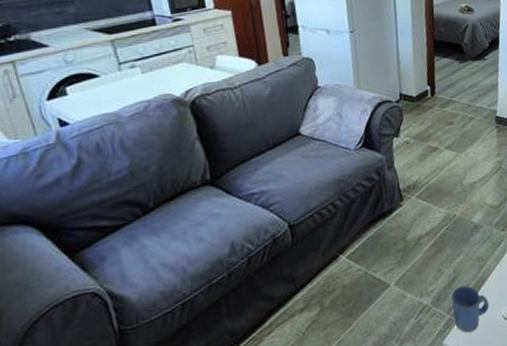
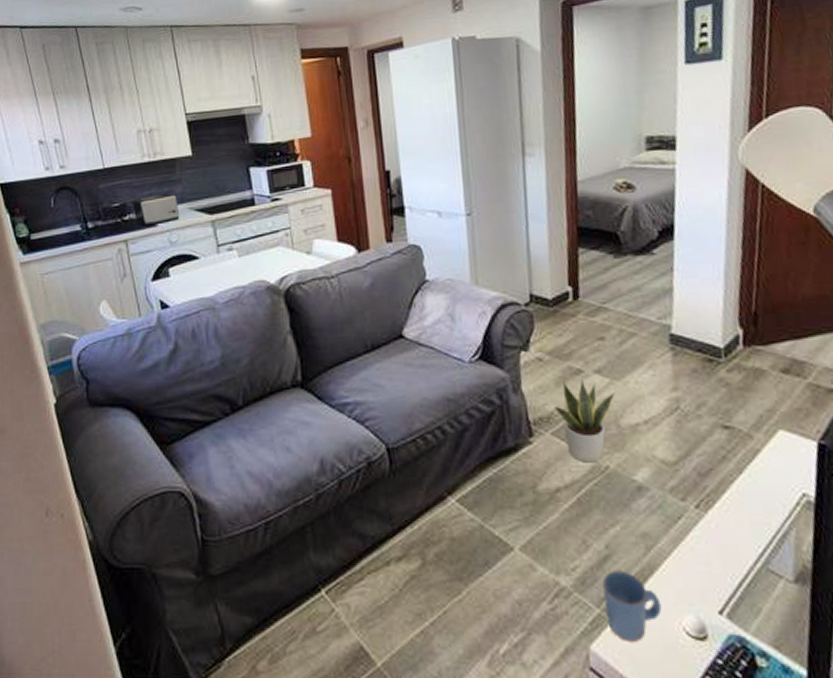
toaster: none [18,14,75,47] -> present [133,193,180,227]
potted plant: none [418,154,460,215] -> present [554,379,616,463]

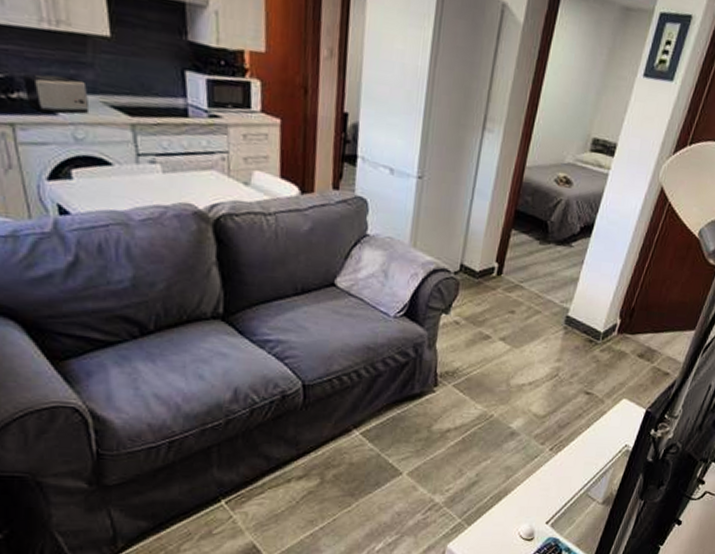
potted plant: present [554,379,616,463] -> none [460,344,512,412]
mug: present [603,570,662,642] -> none [464,492,507,542]

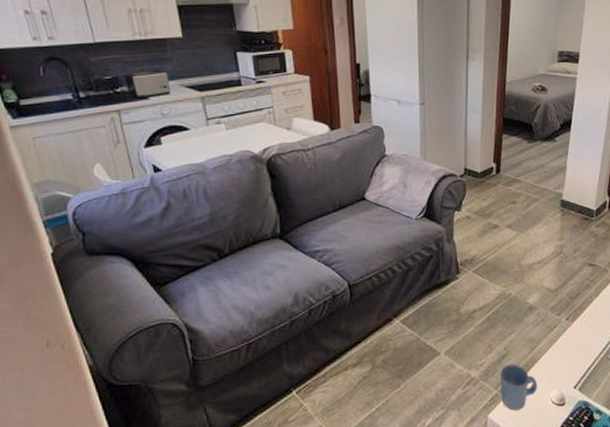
mug: none [464,492,507,542] -> present [500,364,538,410]

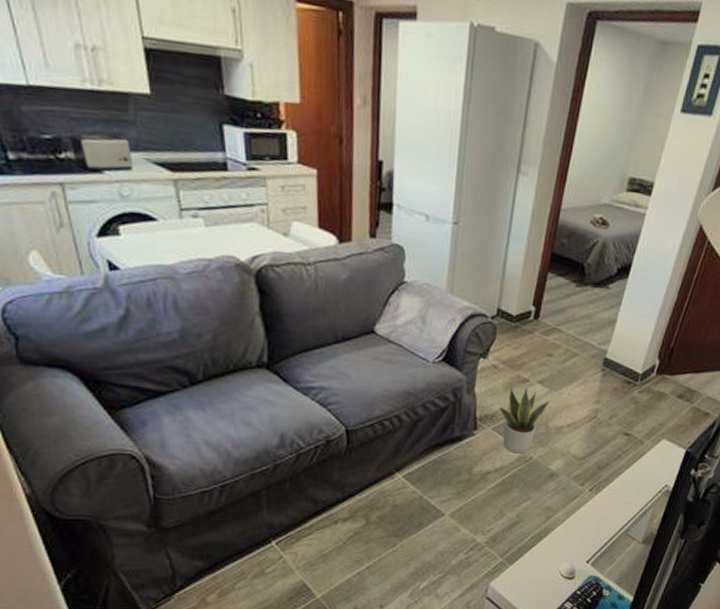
potted plant: none [476,232,520,292] -> present [499,387,551,454]
mug: present [500,364,538,410] -> none [506,532,548,580]

